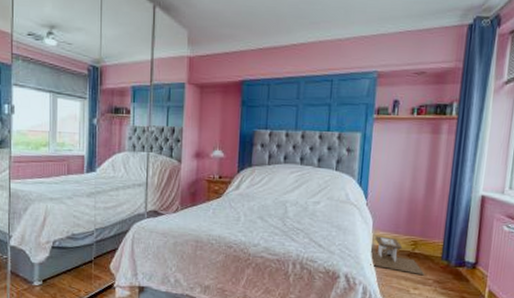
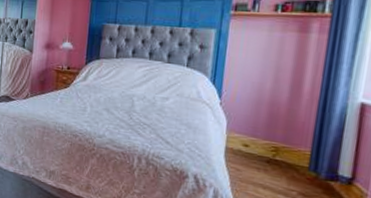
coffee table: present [370,236,425,275] -> none [223,138,288,185]

